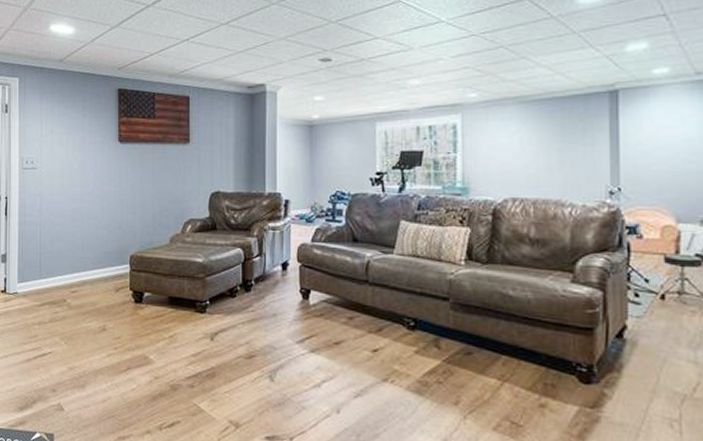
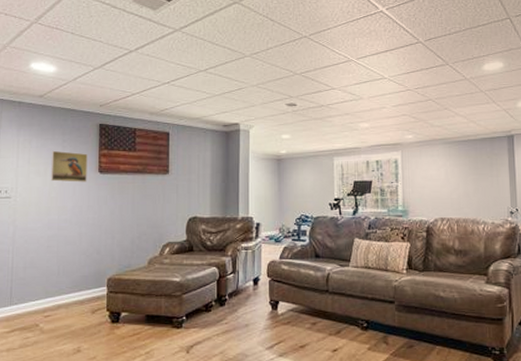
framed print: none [72,118,107,153] -> present [50,150,88,183]

